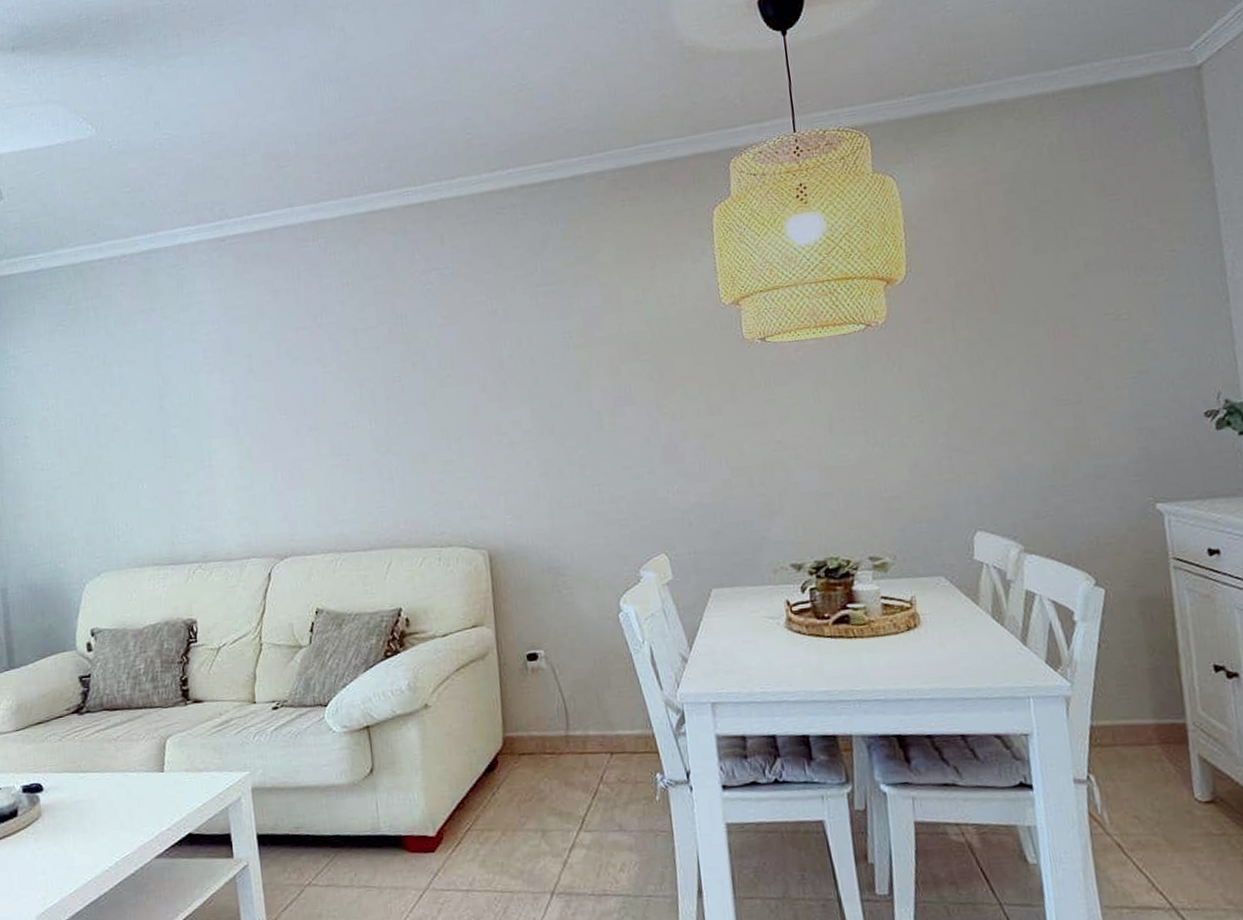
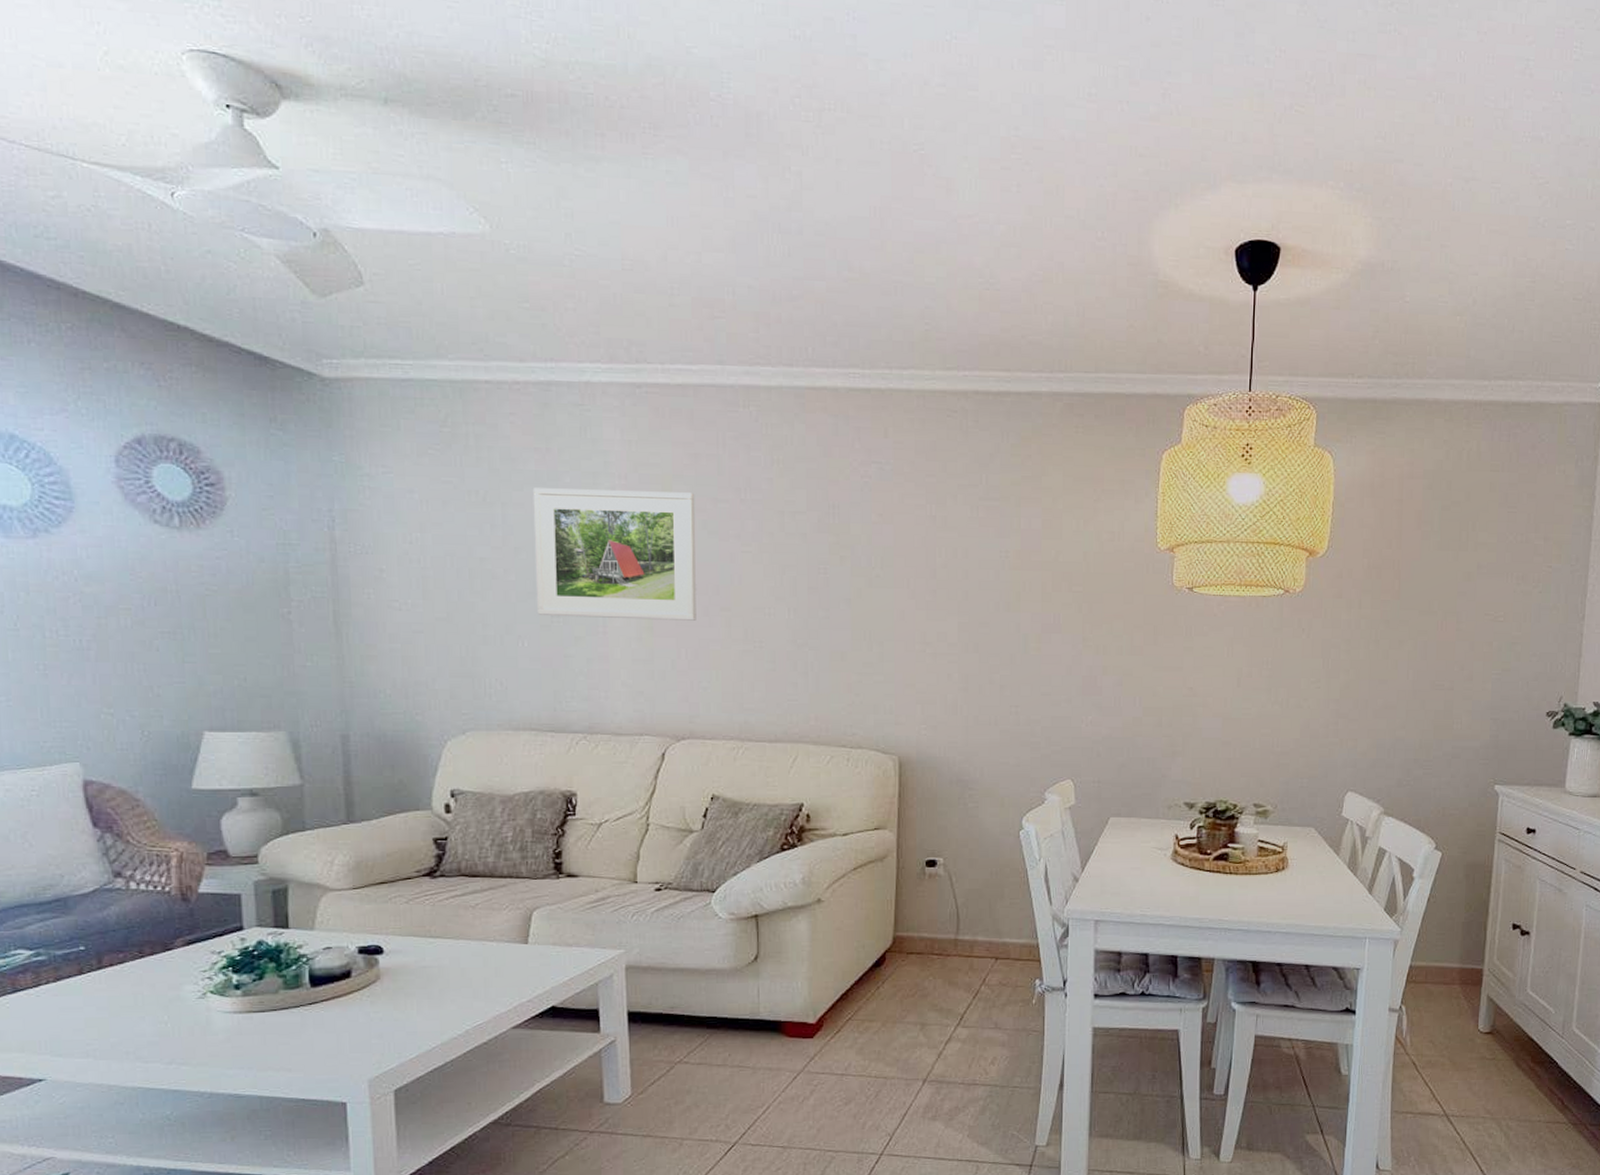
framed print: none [142,326,289,458] -> present [532,488,696,621]

